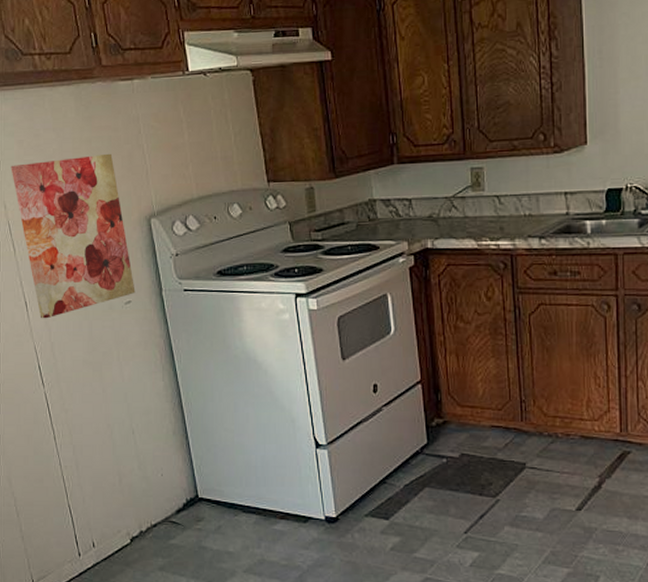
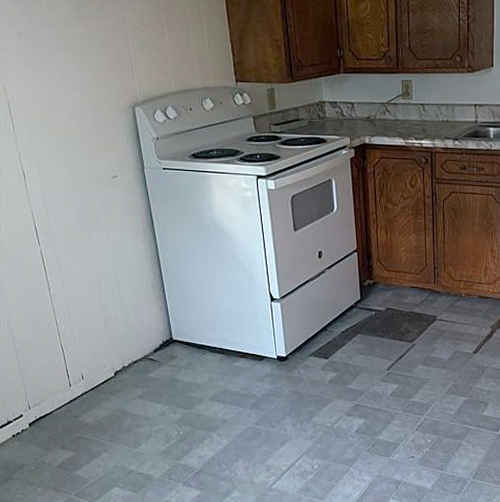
wall art: present [11,153,136,319] -> none [10,49,121,188]

